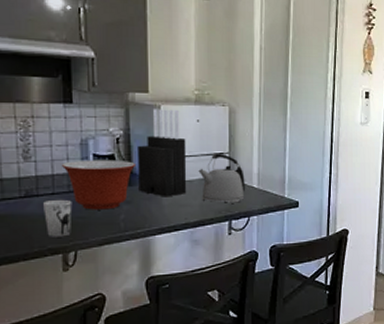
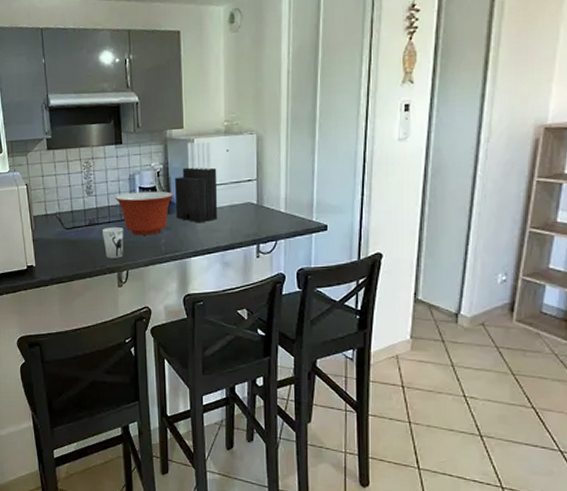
kettle: present [198,153,245,203] -> none [228,180,272,228]

